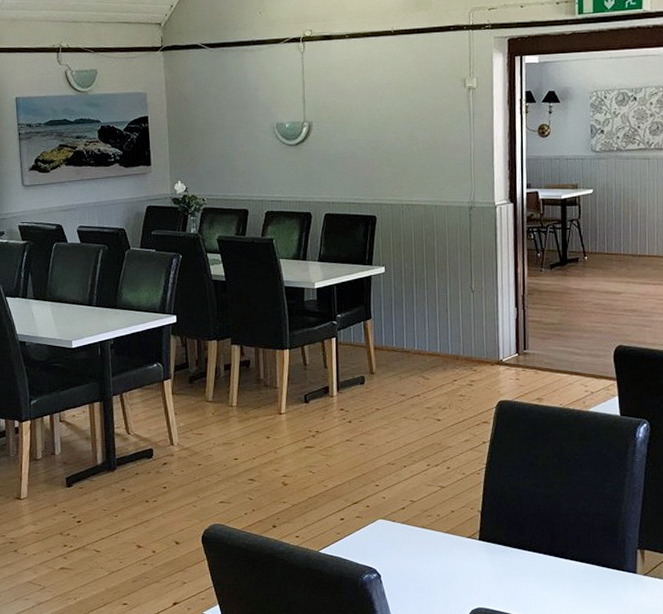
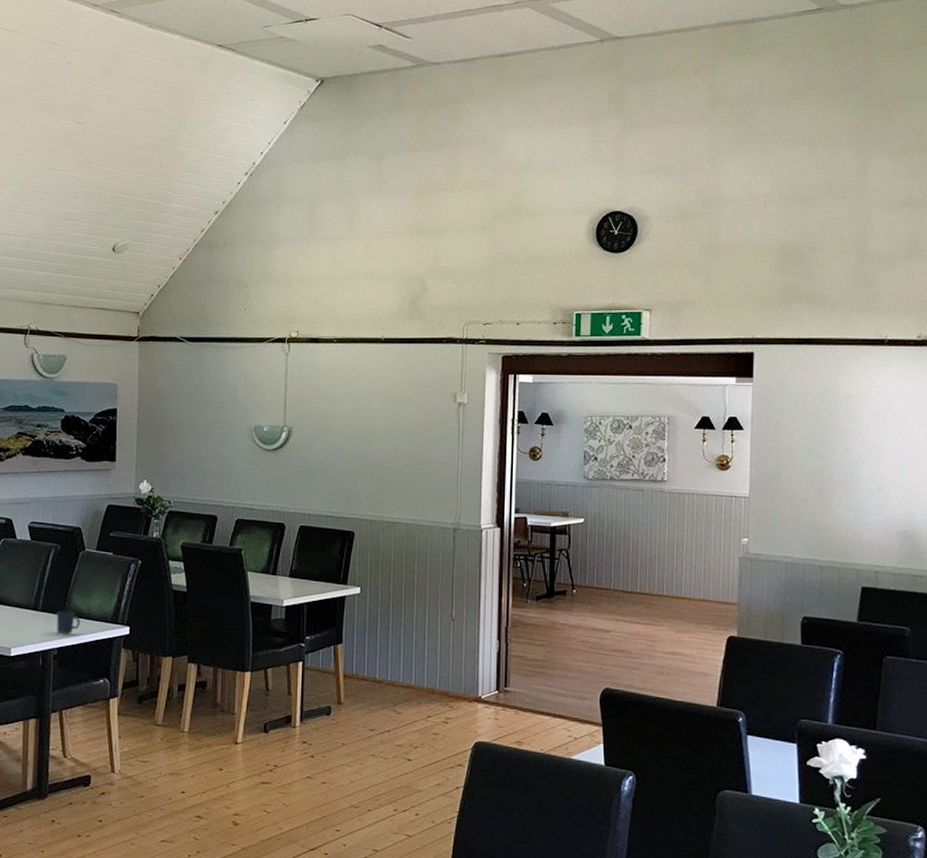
mug: none [109,304,132,325] -> present [56,610,80,634]

